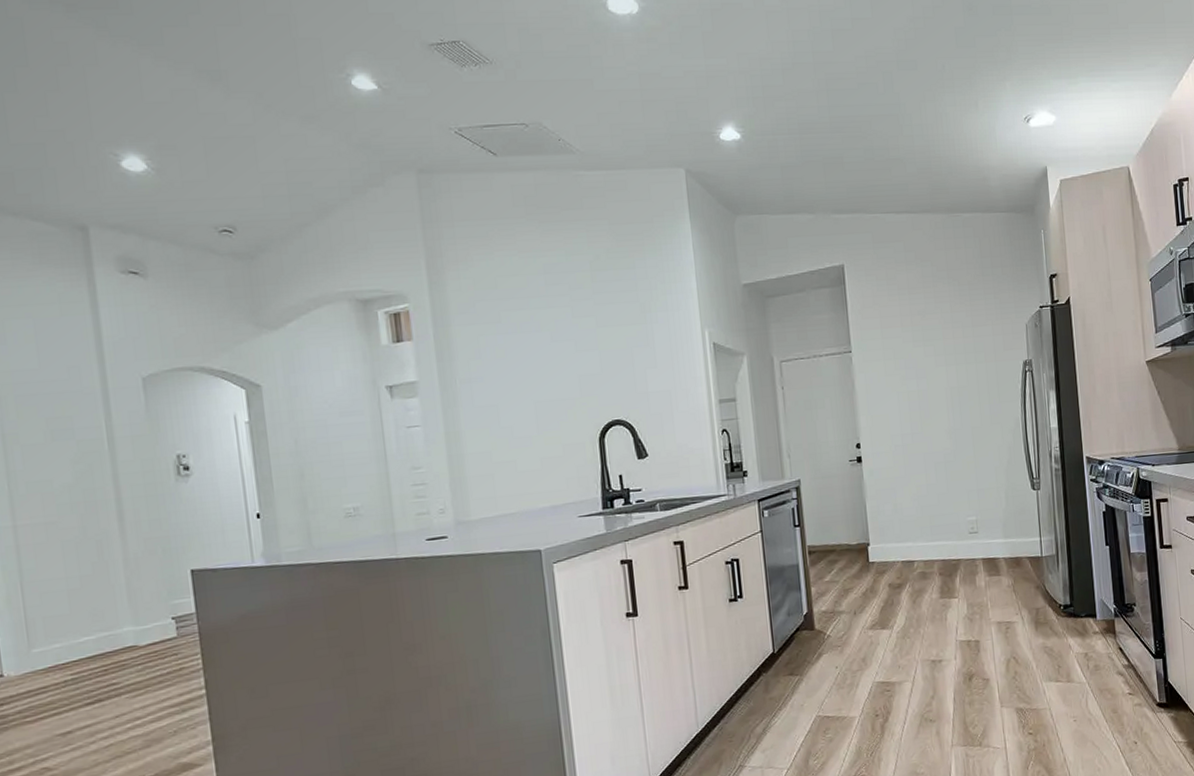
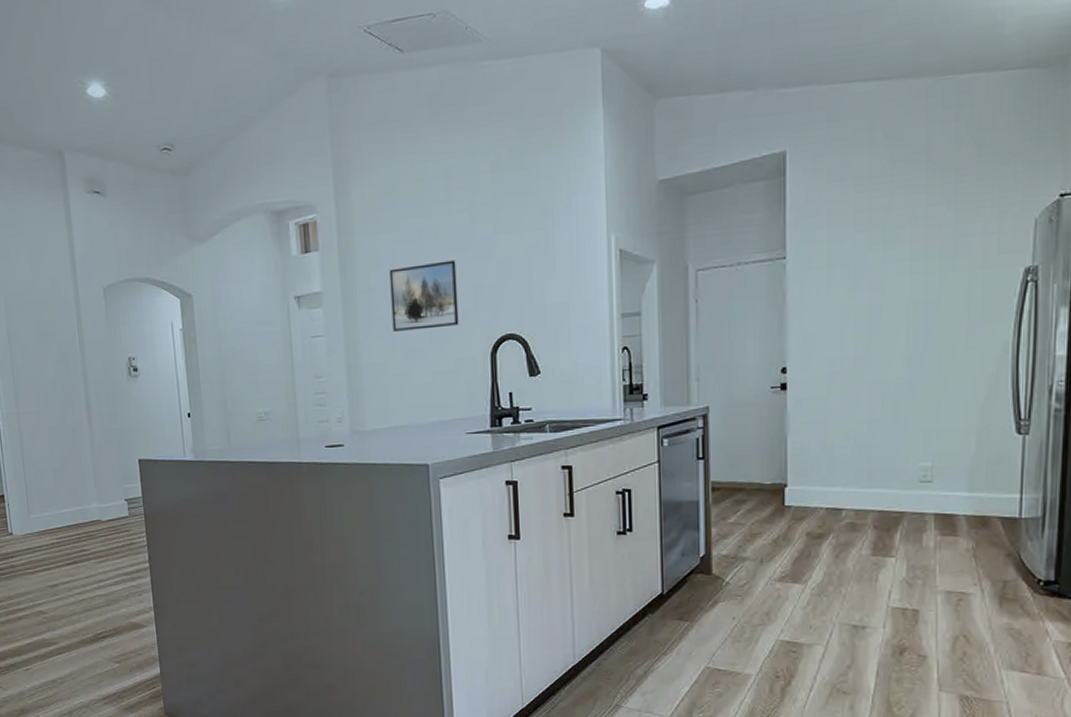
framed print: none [491,351,566,420] -> present [389,260,459,332]

